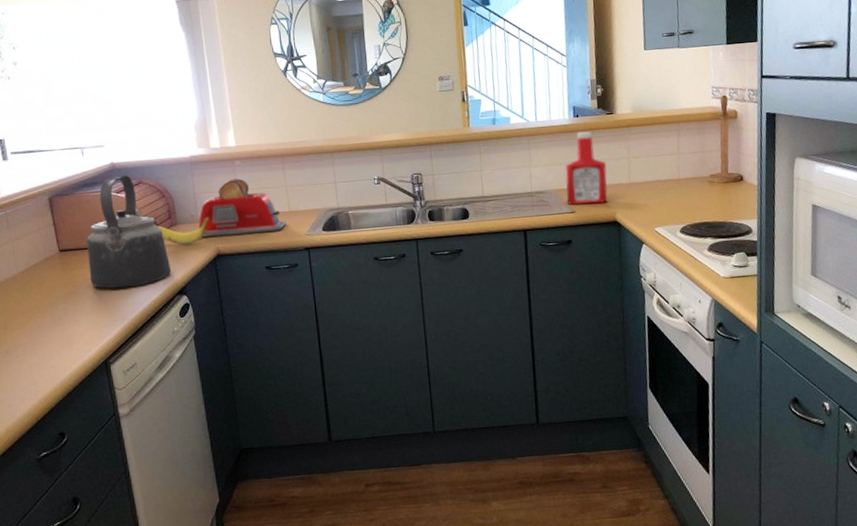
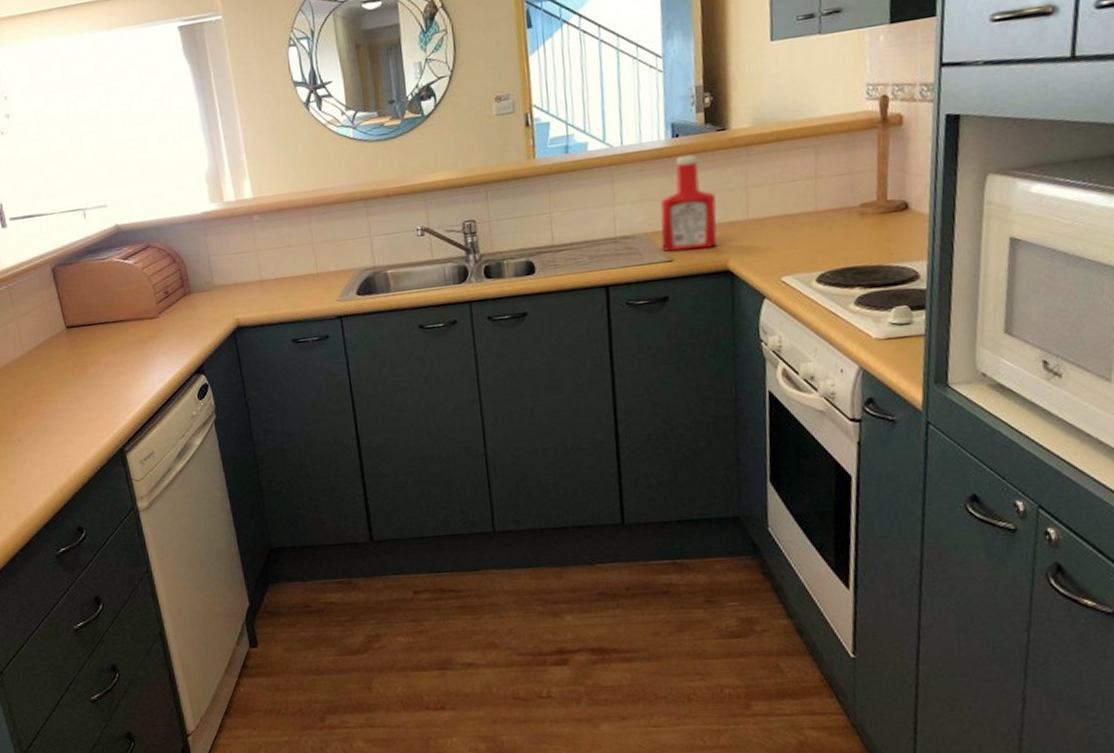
kettle: present [86,175,171,289] -> none [94,238,186,369]
banana: present [158,217,210,246] -> none [170,284,227,318]
toaster: present [198,178,286,237] -> none [214,236,314,307]

